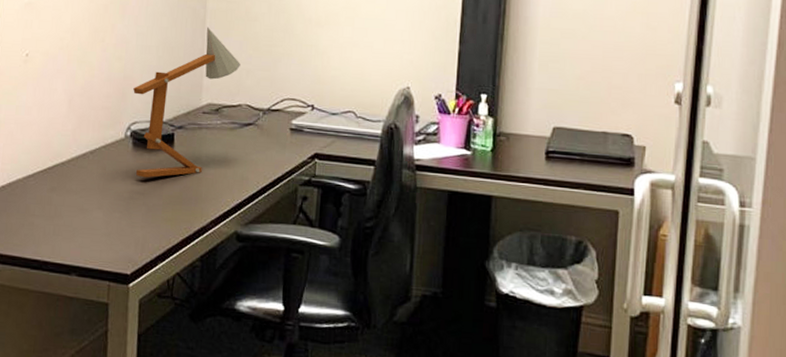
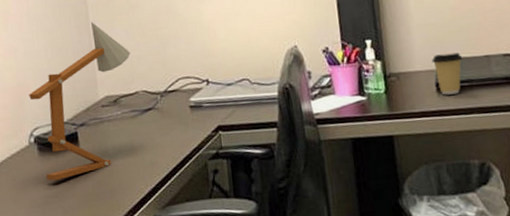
coffee cup: none [546,122,579,166] -> present [431,52,463,95]

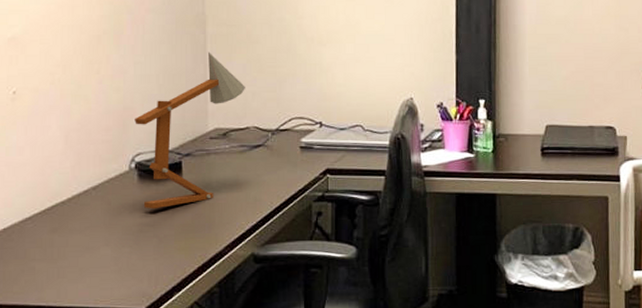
coffee cup: present [431,52,463,95] -> none [539,120,569,160]

